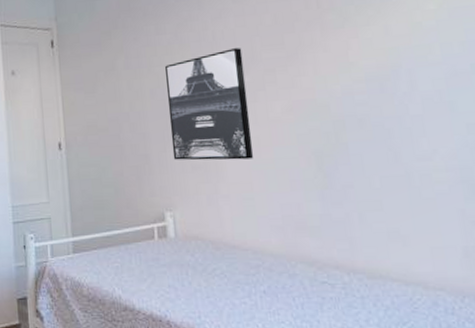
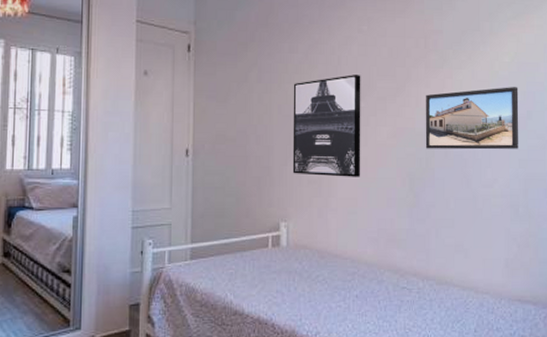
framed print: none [325,37,464,121] -> present [425,87,519,150]

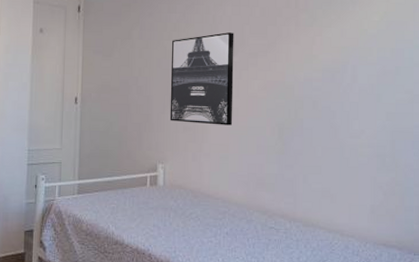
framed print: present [425,87,519,150] -> none [294,44,387,103]

